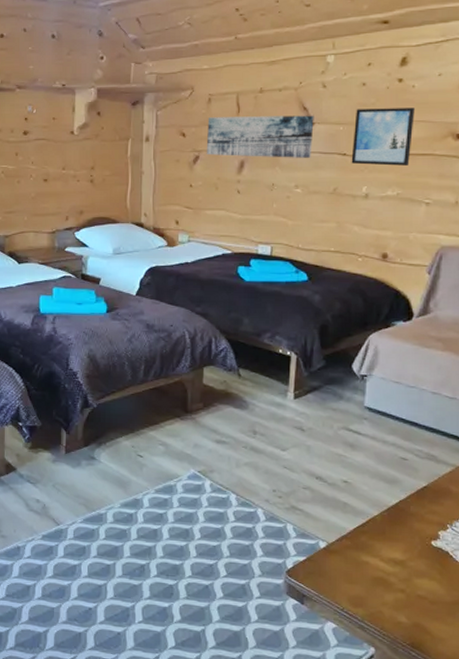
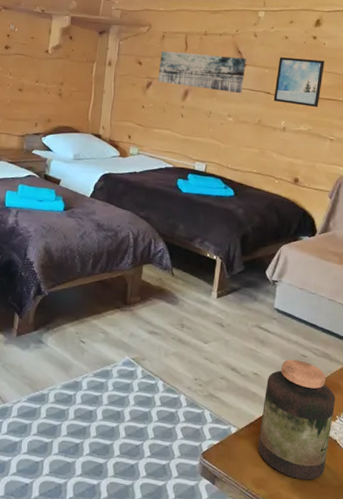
jar: none [353,463,445,597] -> present [258,359,335,480]

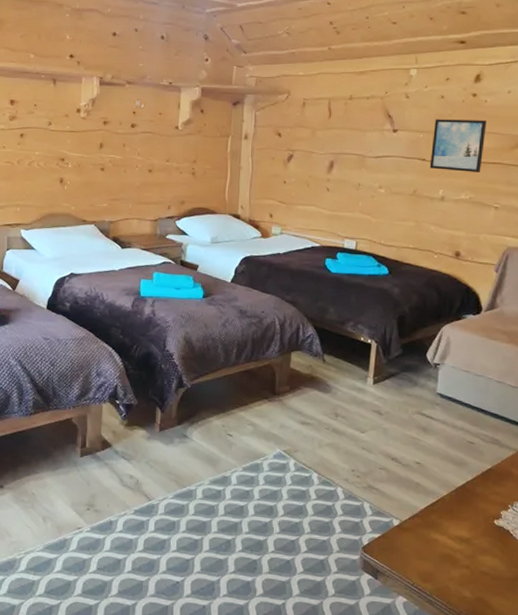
wall art: present [157,51,246,93] -> none [299,120,398,161]
jar: present [258,359,335,480] -> none [423,446,507,573]

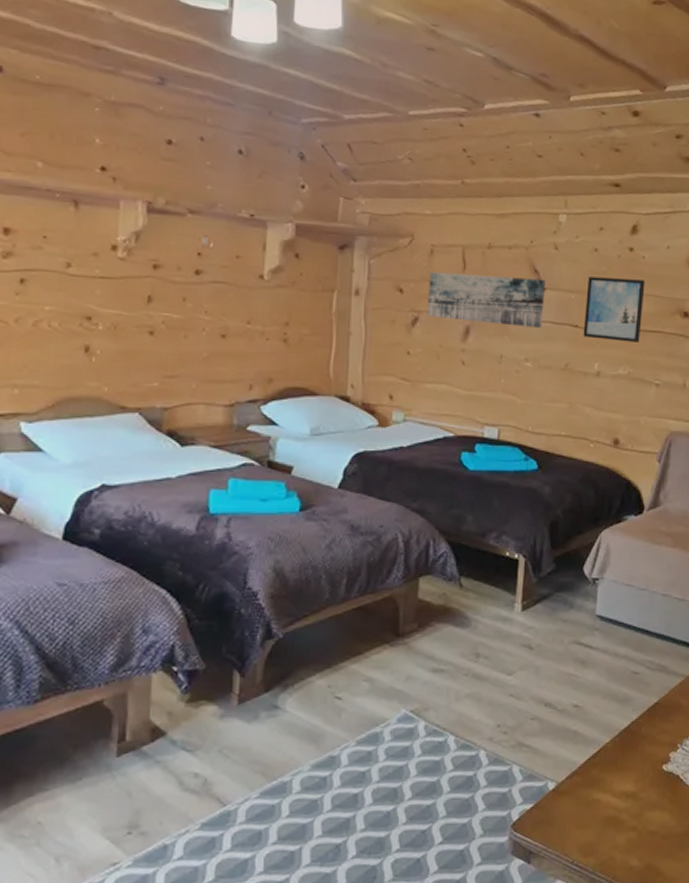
wall art: none [299,120,398,161] -> present [426,272,546,328]

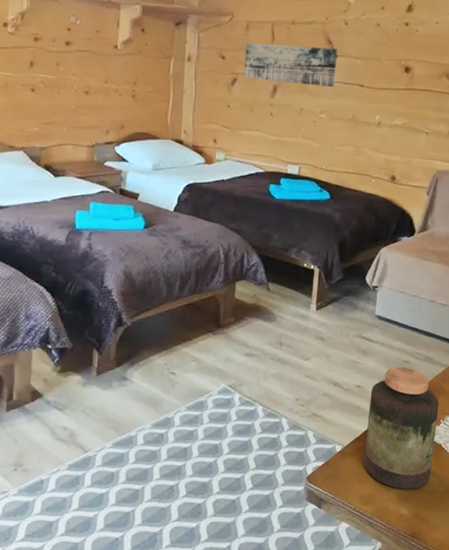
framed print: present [583,276,645,342] -> none [367,46,418,99]
jar: none [583,679,675,835] -> present [364,367,439,490]

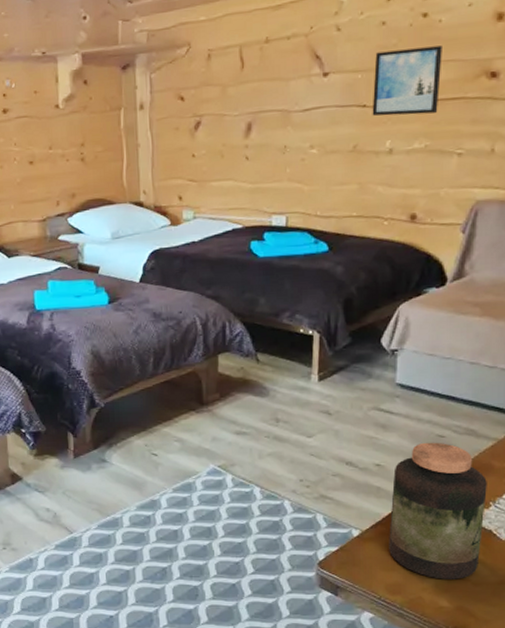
wall art: present [243,43,338,87] -> none [208,63,329,120]
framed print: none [367,46,418,99] -> present [372,45,442,116]

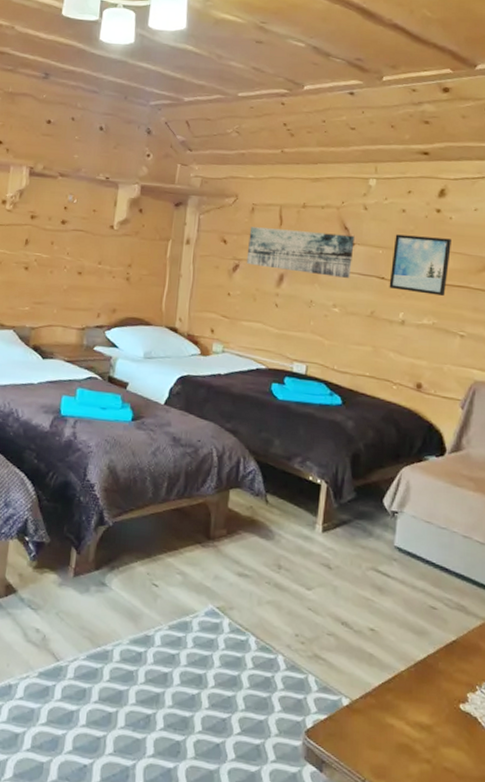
wall art: none [208,63,329,120] -> present [246,227,355,278]
jar: present [389,442,487,579] -> none [377,611,474,769]

